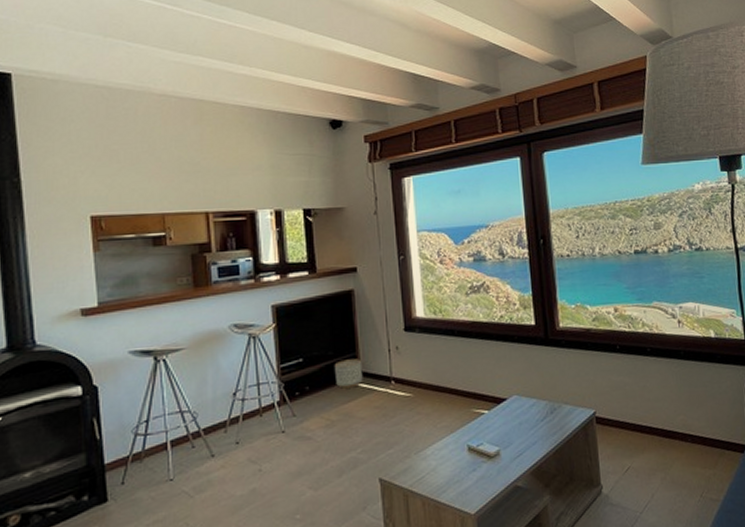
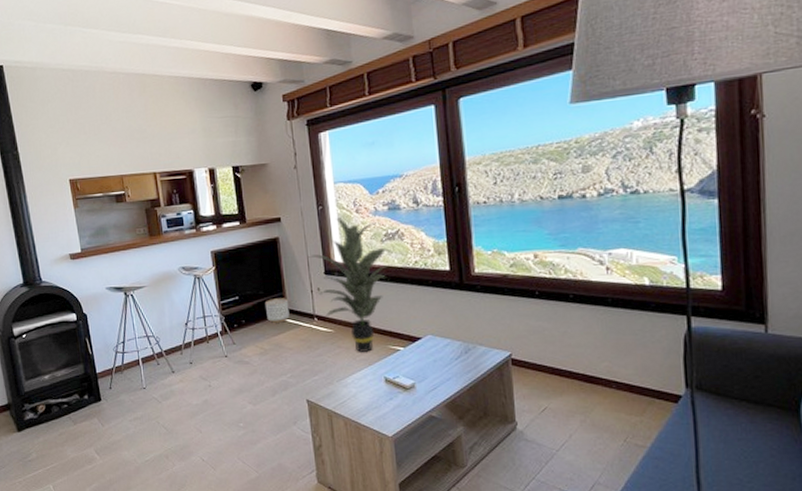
indoor plant: none [387,269,478,418] -> present [308,218,393,352]

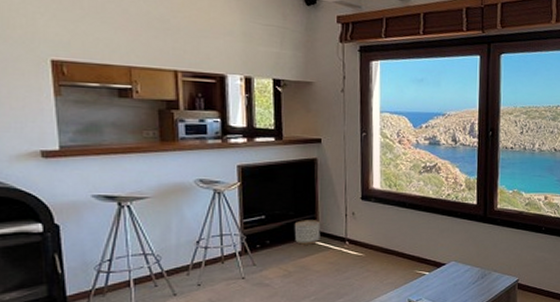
indoor plant: present [308,218,393,352] -> none [346,146,429,276]

